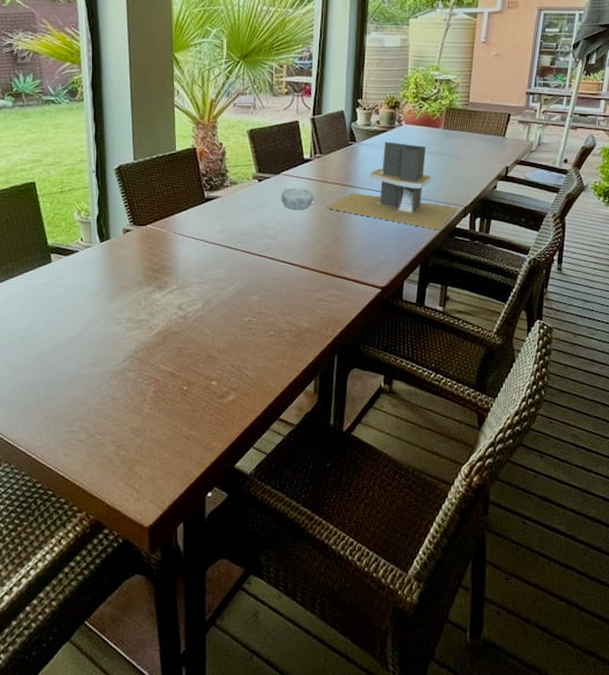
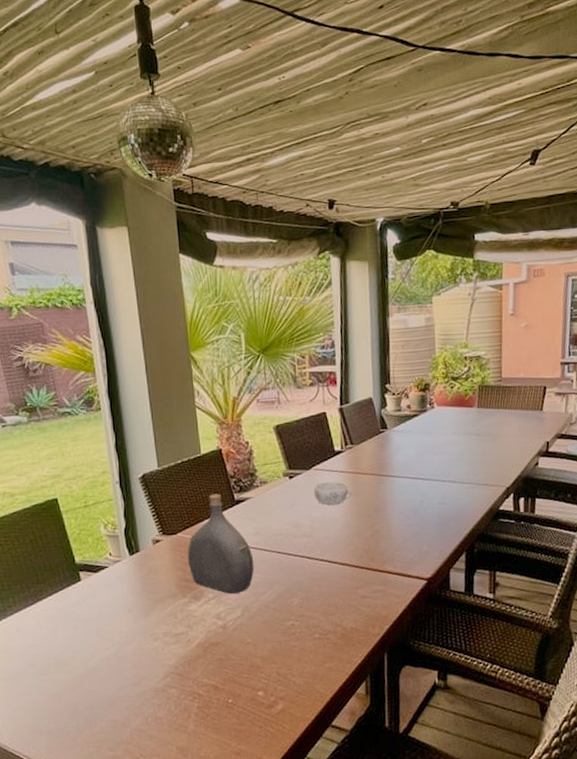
water jug: none [156,190,218,286] -> present [188,493,254,594]
architectural model: present [327,142,459,230] -> none [363,426,501,514]

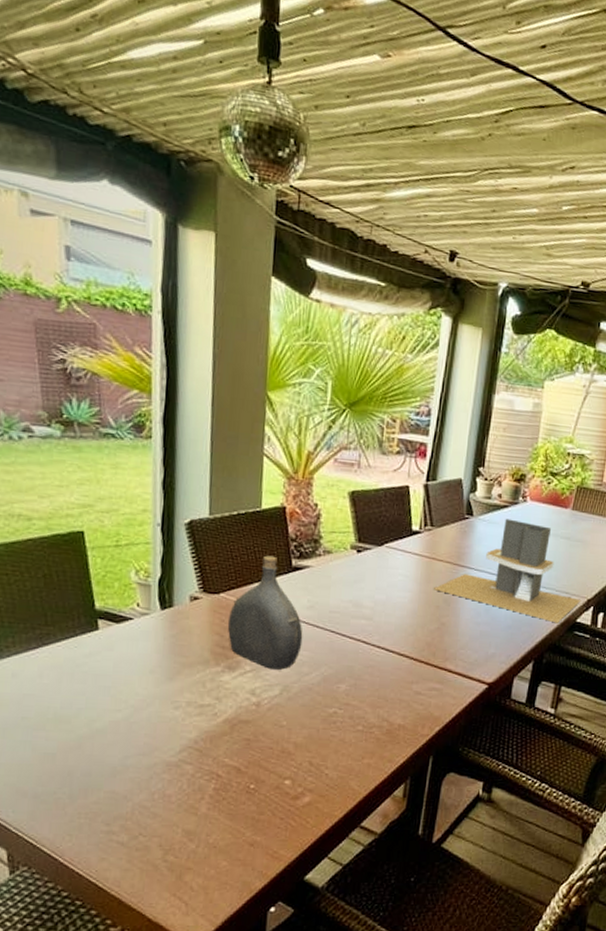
decorative bowl: present [314,480,353,505] -> none [382,561,424,589]
architectural model: none [363,426,501,514] -> present [434,518,581,623]

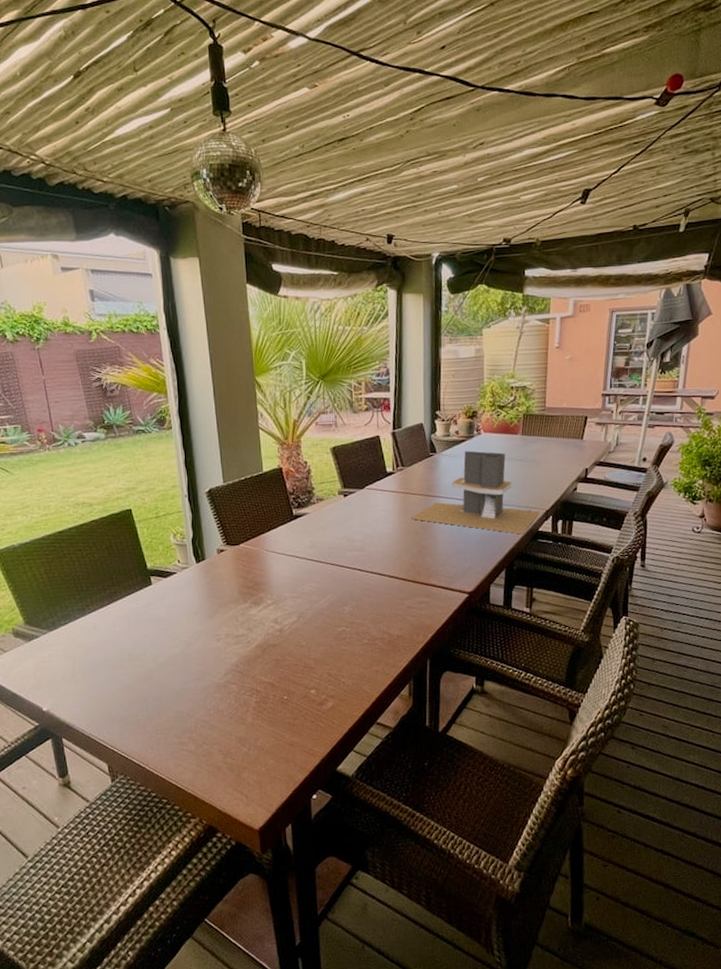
water jug: present [228,555,303,670] -> none [249,509,310,601]

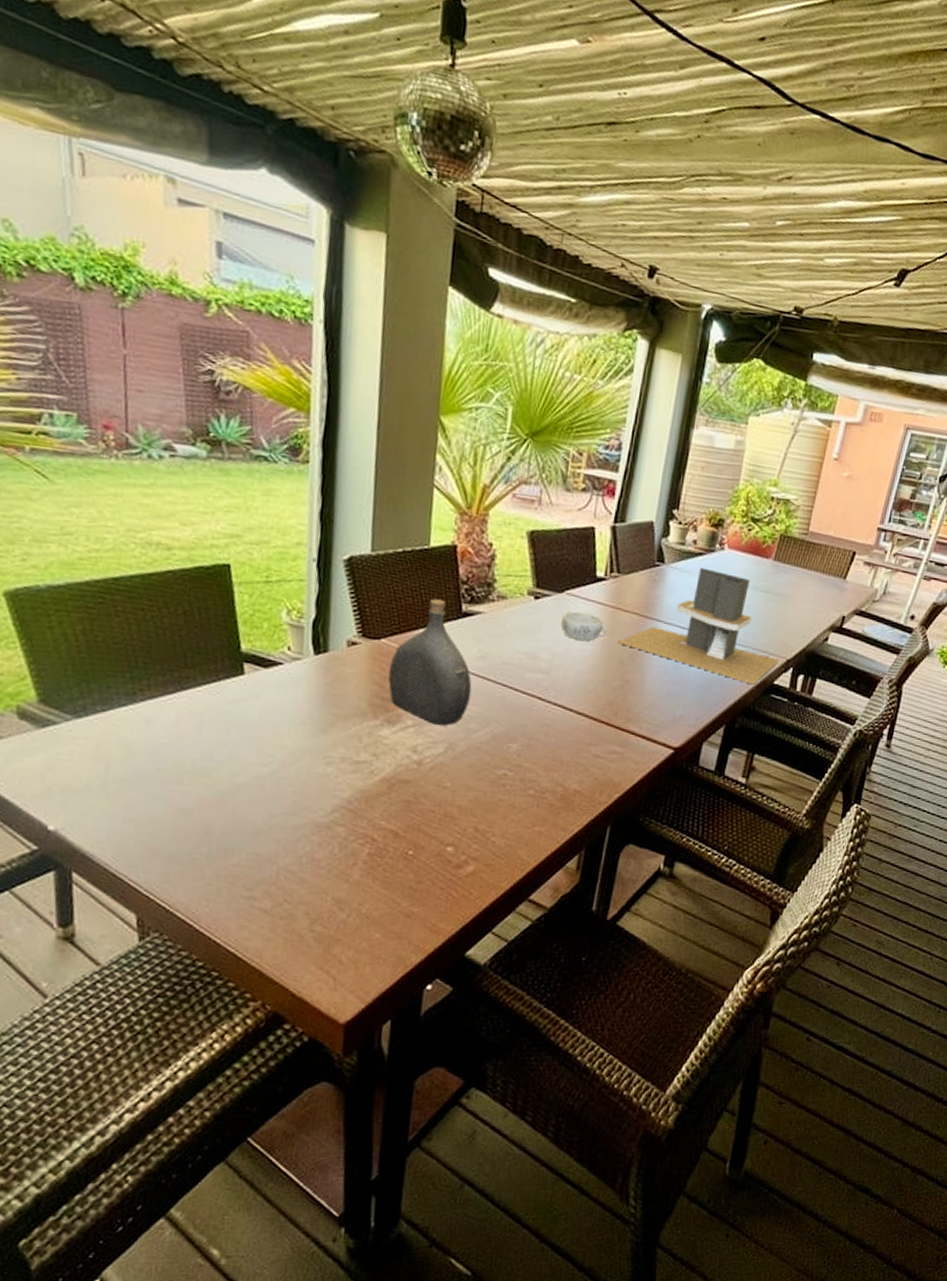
water jug: none [249,509,310,601] -> present [388,598,472,726]
decorative bowl: none [366,499,402,522] -> present [561,610,608,641]

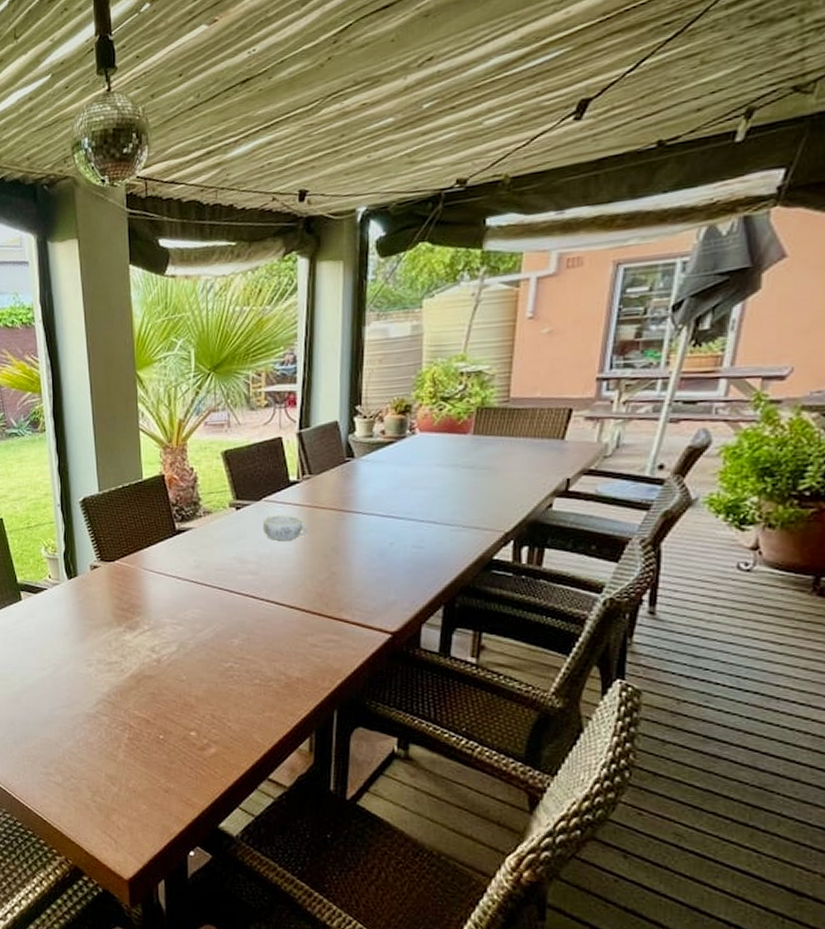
water jug: present [388,598,472,726] -> none [125,522,193,627]
architectural model: present [618,567,780,685] -> none [320,455,497,563]

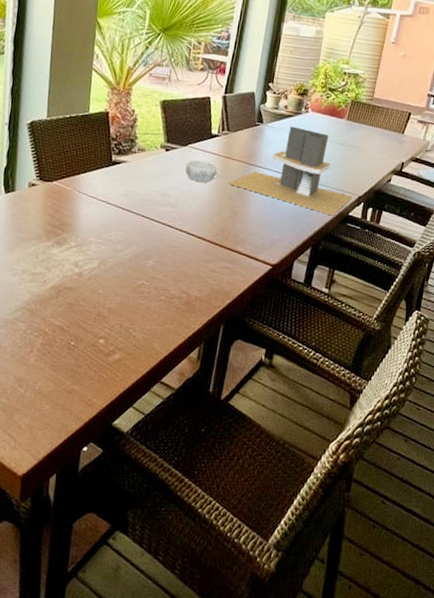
architectural model: none [320,455,497,563] -> present [229,126,353,216]

